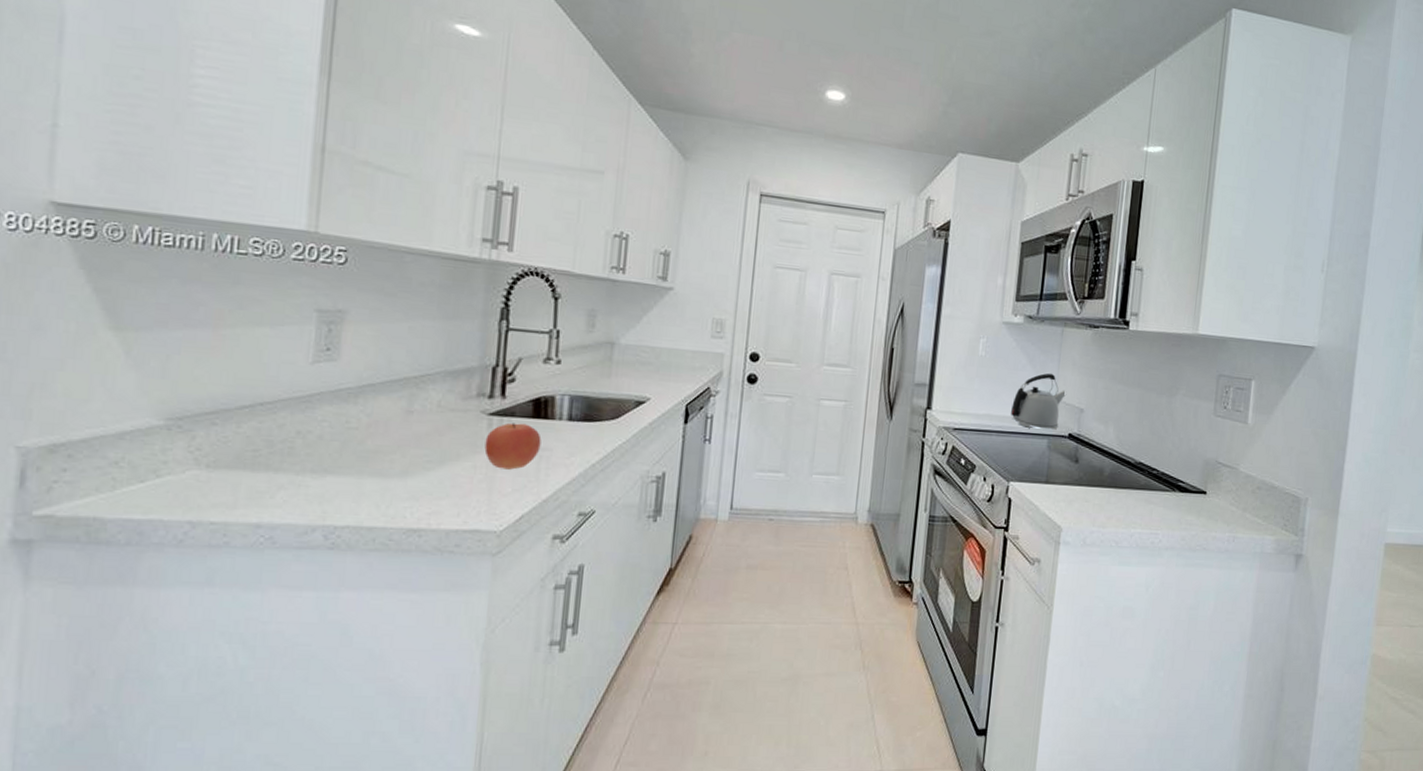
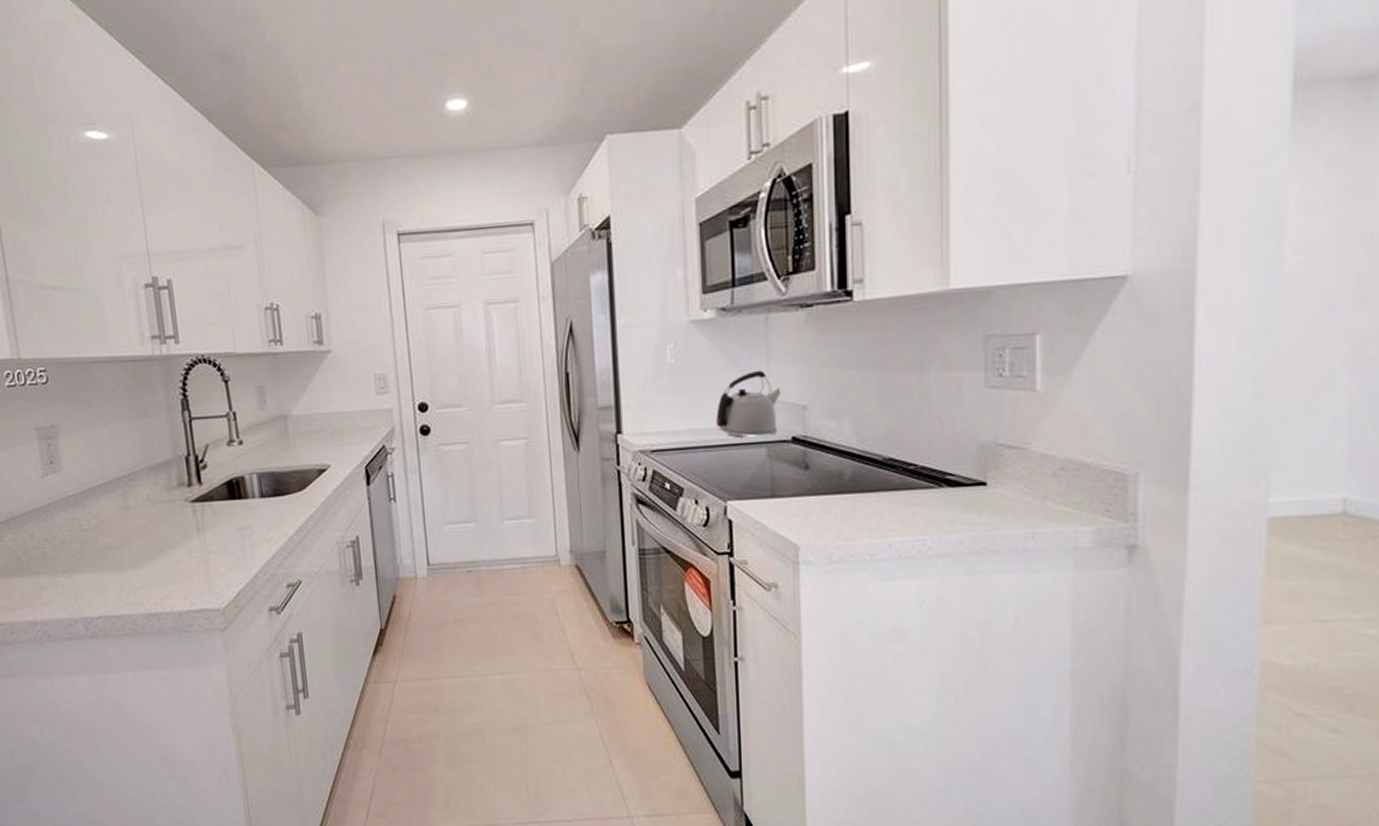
fruit: present [484,422,542,470] -> none [193,506,242,551]

